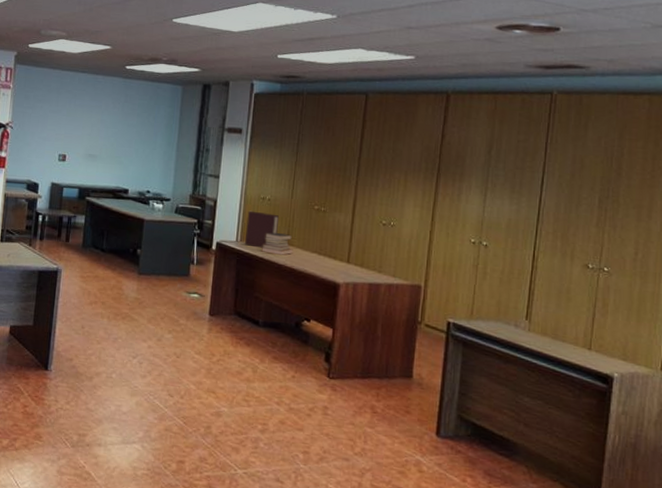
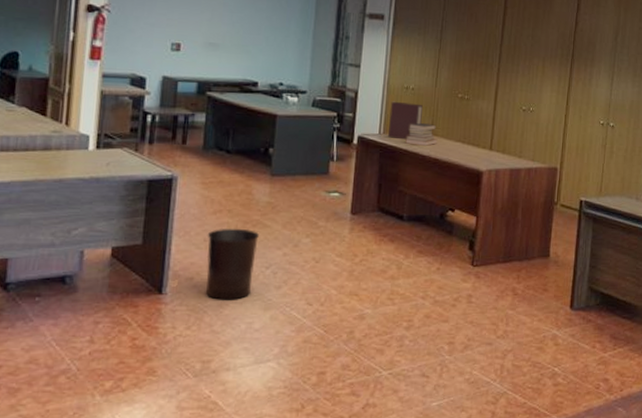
waste bin: none [83,318,127,384] -> present [206,228,259,301]

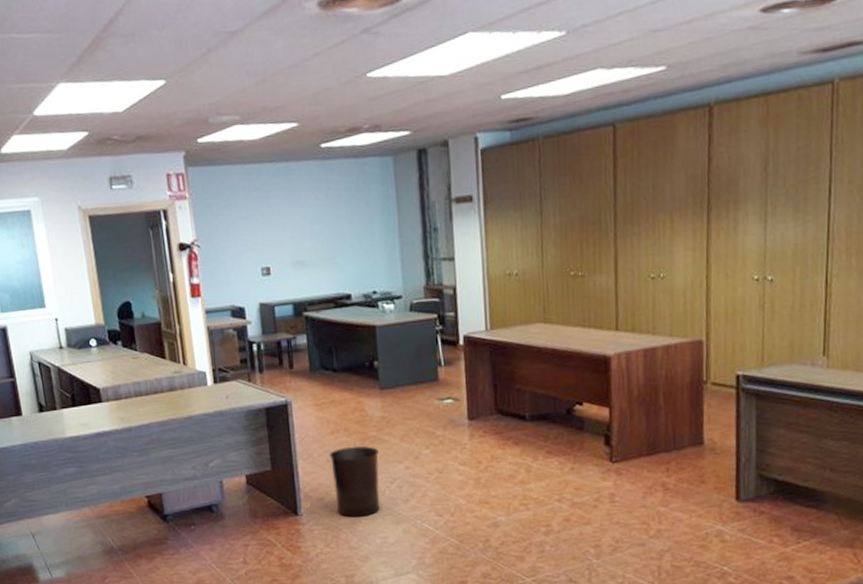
binder: present [388,101,423,140] -> none [494,290,532,333]
books: present [405,122,438,146] -> none [516,310,553,338]

